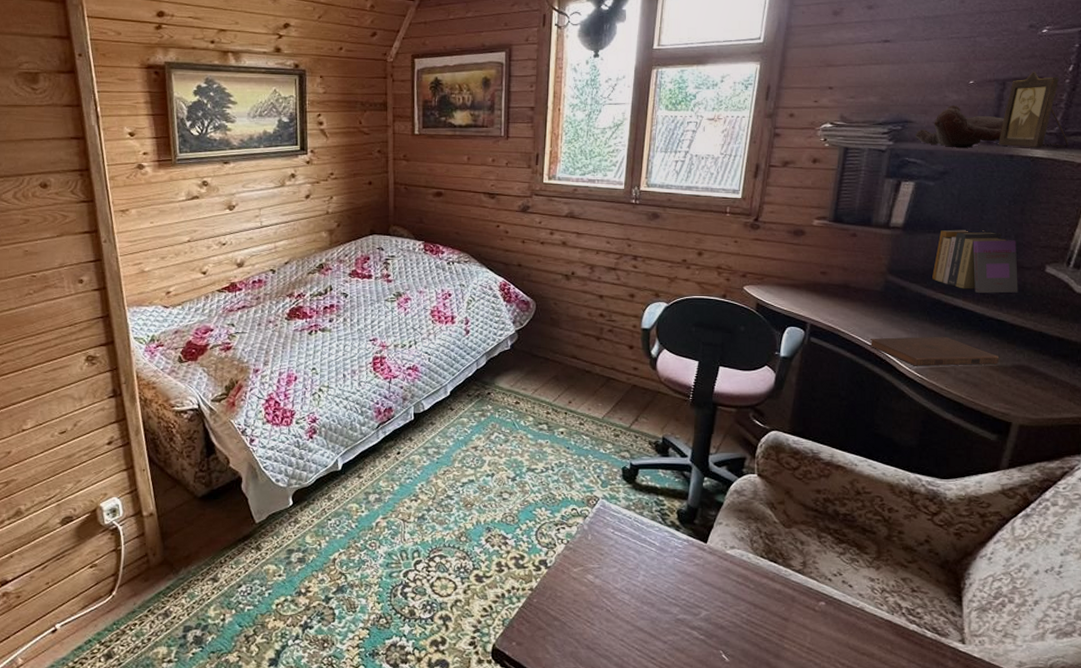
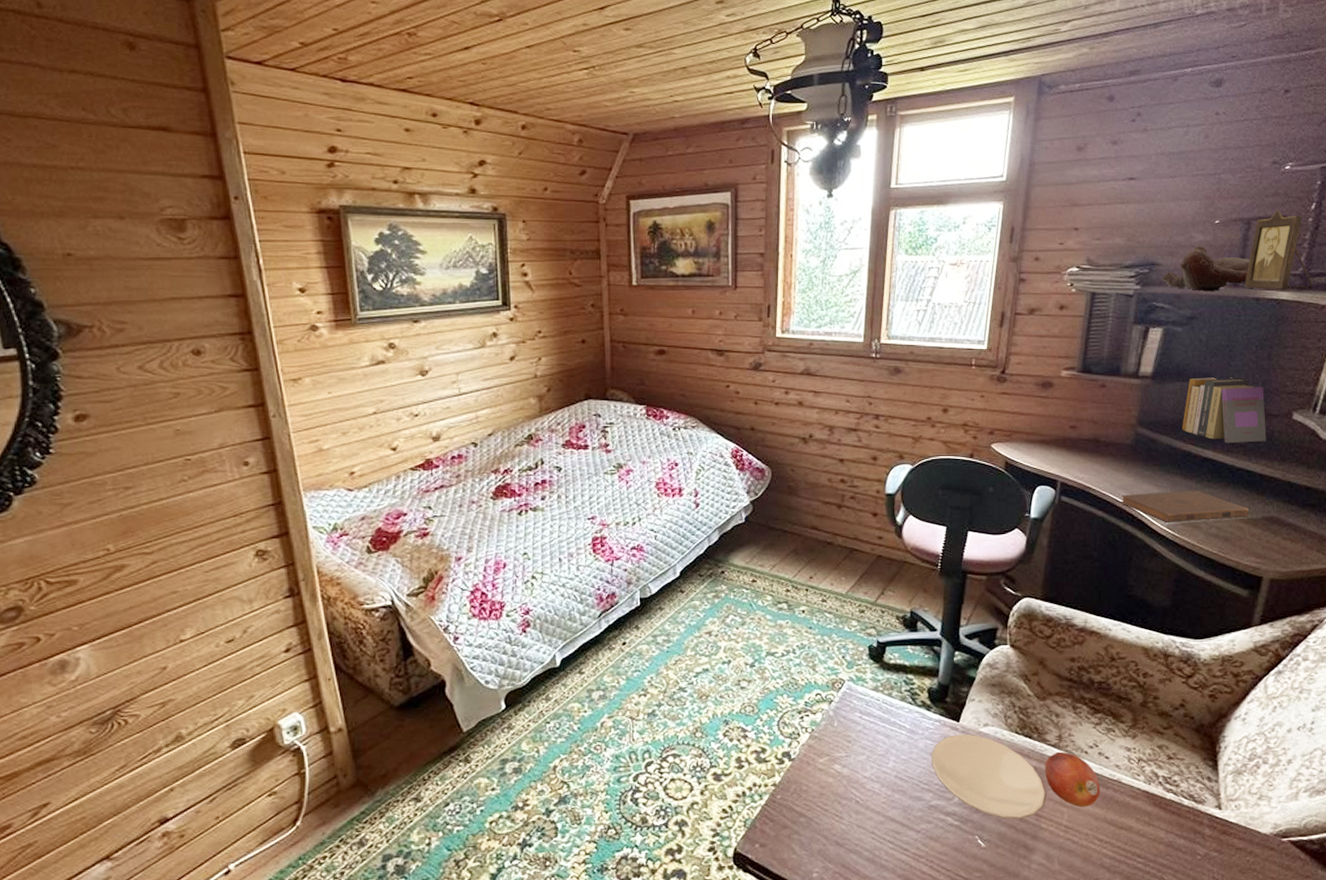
saucer: none [678,554,790,638] -> present [930,734,1047,819]
fruit: none [789,577,844,632] -> present [1045,751,1101,808]

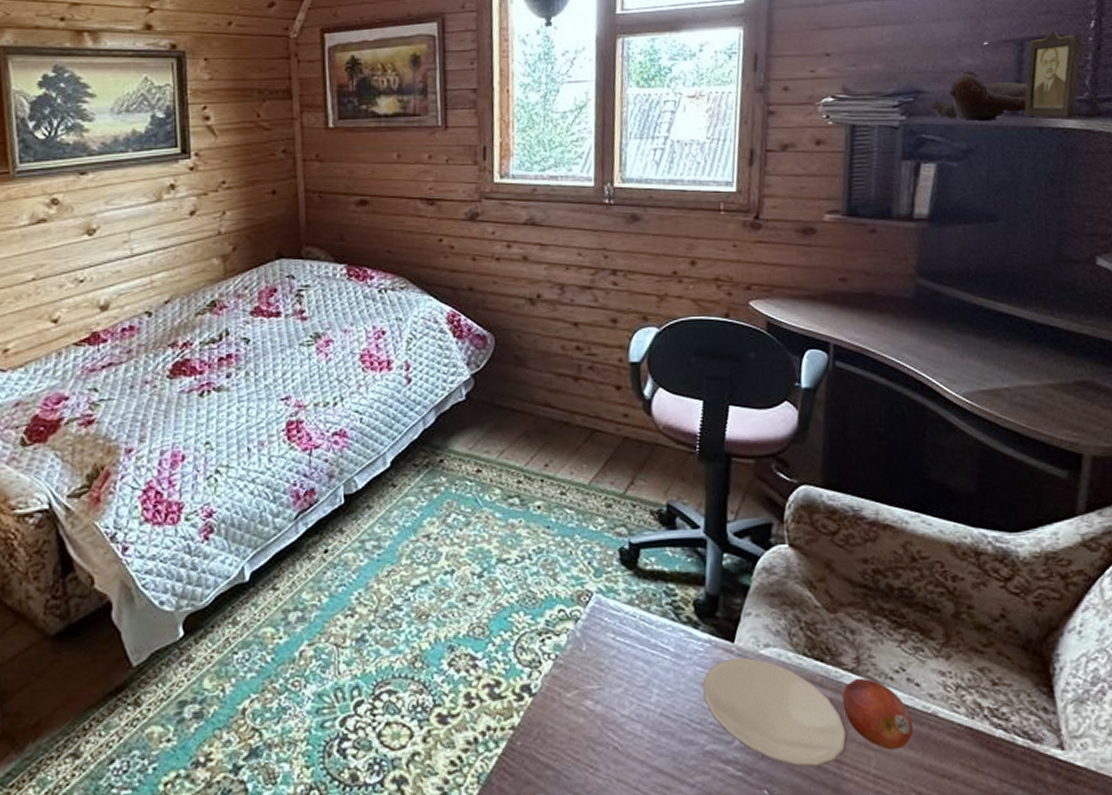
book: present [1121,490,1250,523] -> none [906,350,1059,390]
books: present [1182,377,1267,443] -> none [969,218,1069,295]

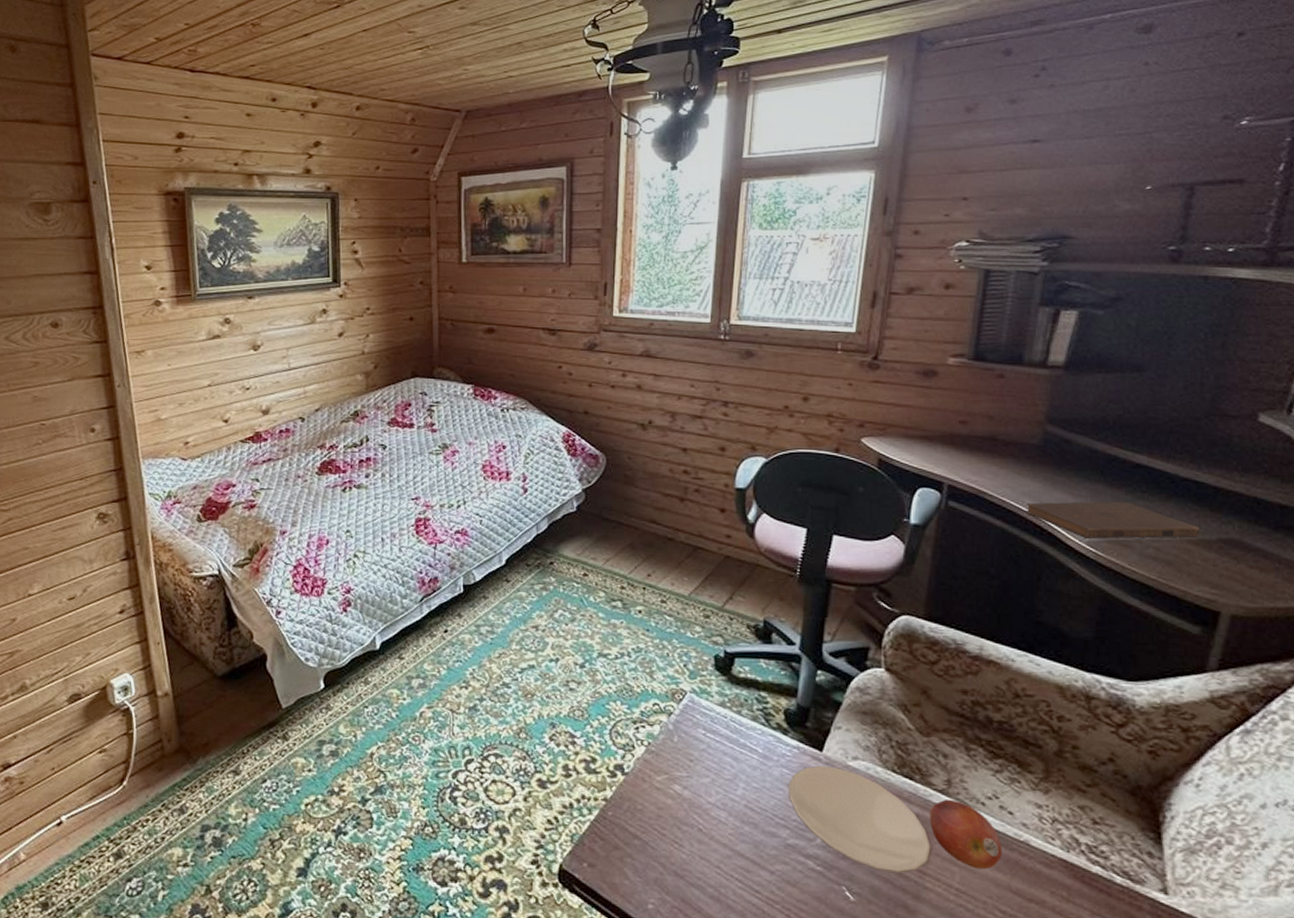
book: none [906,350,1059,390] -> present [1026,501,1200,539]
stuffed animal: present [929,71,1028,122] -> none [1076,216,1194,269]
photo frame: present [1024,28,1102,117] -> none [1186,172,1283,266]

